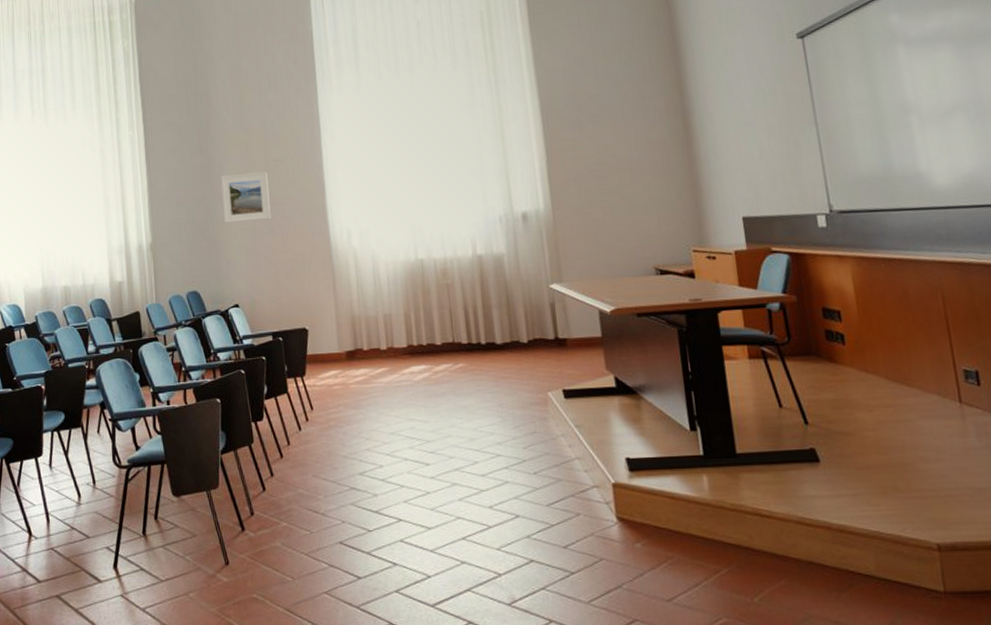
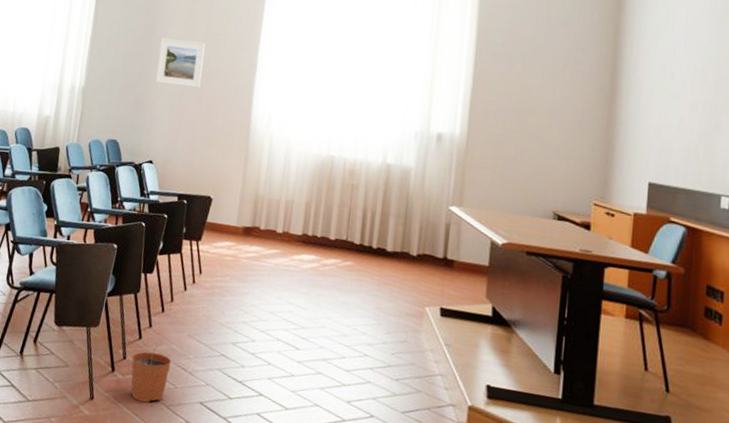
plant pot: none [259,490,302,555] -> present [131,342,172,403]

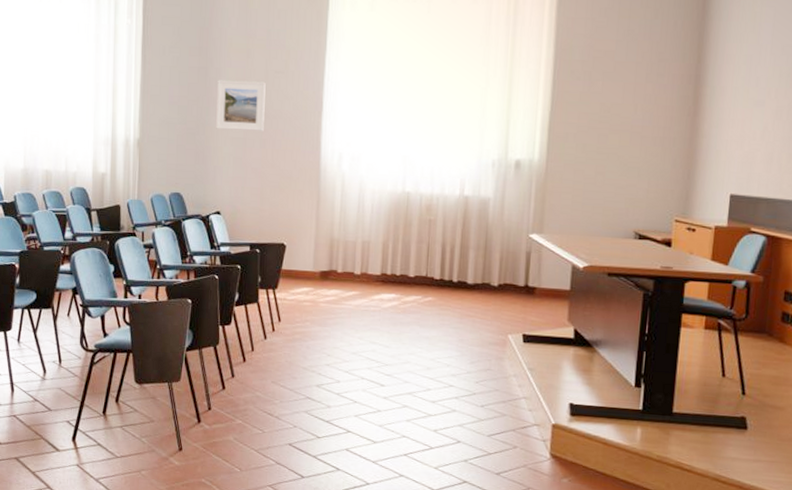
plant pot: present [131,342,172,403] -> none [216,391,257,449]

